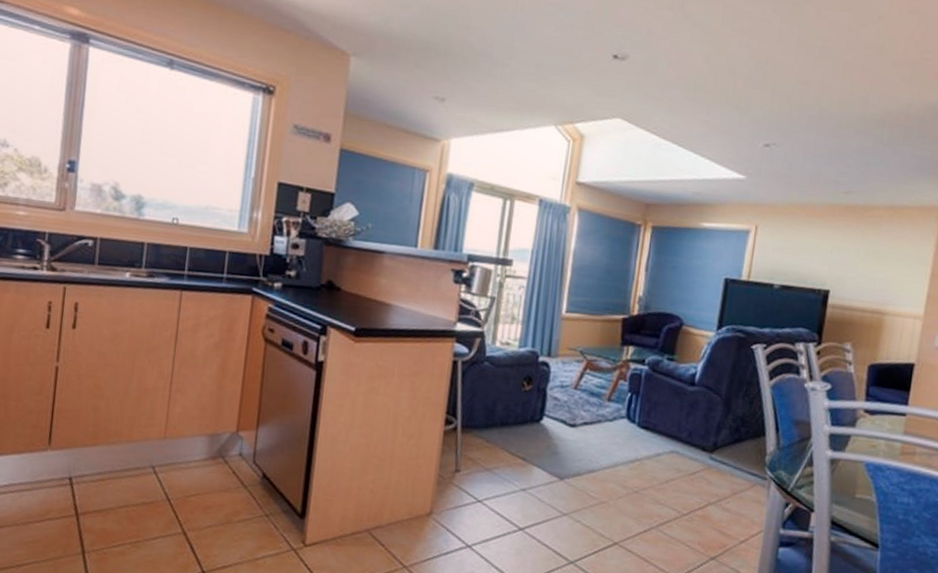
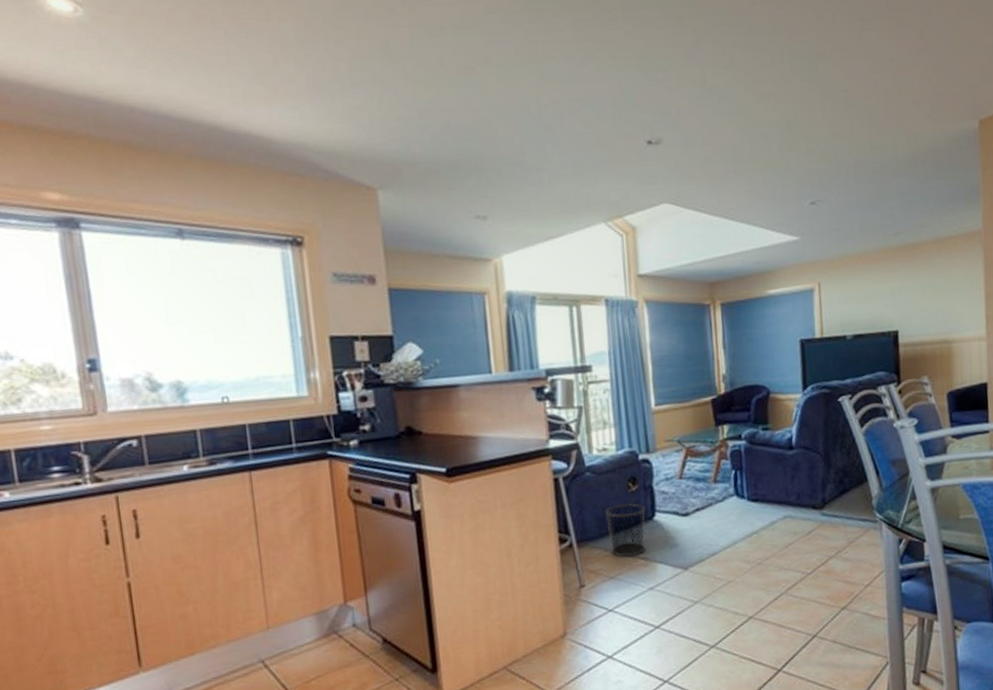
waste bin: none [492,399,535,454] -> present [605,503,646,558]

